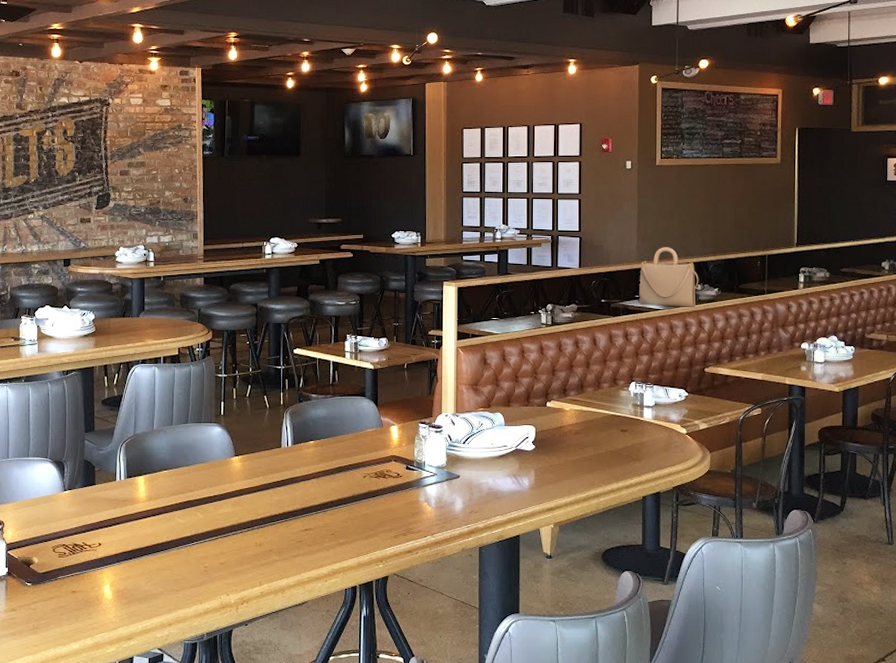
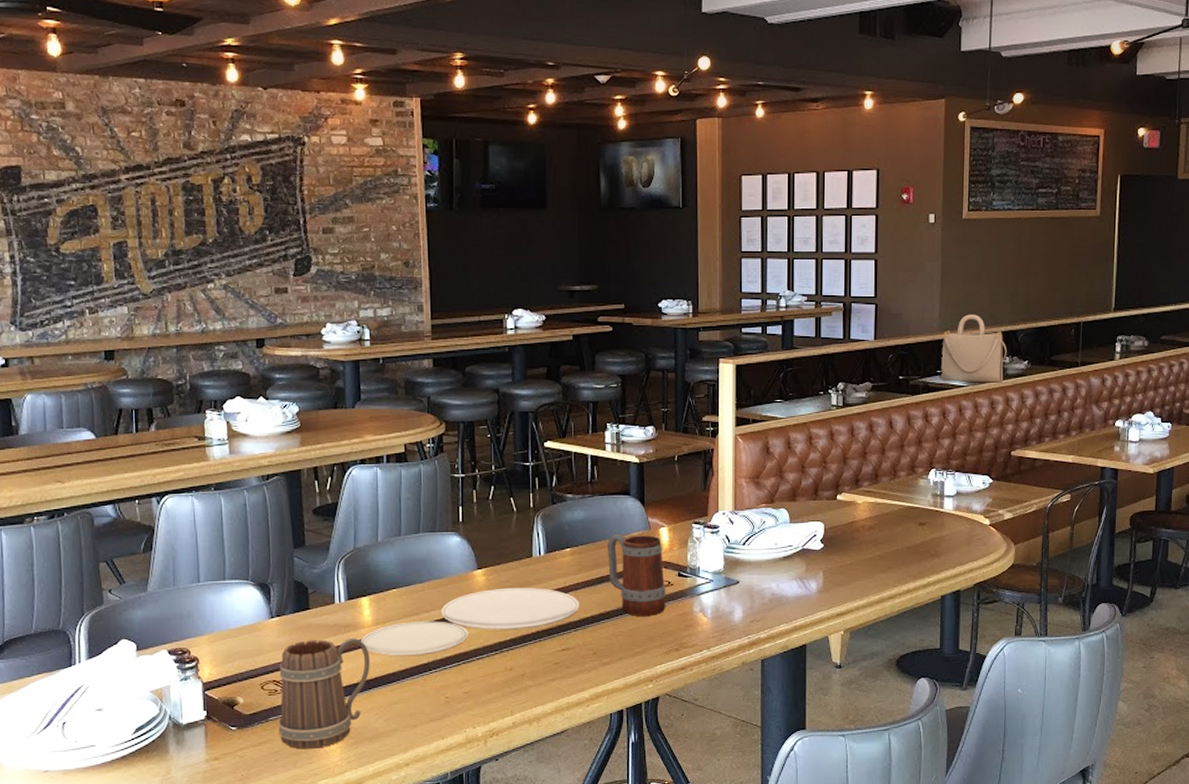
beer mug: none [65,510,143,606] -> present [278,637,370,749]
plate: none [135,499,225,530] -> present [360,621,468,657]
plate: none [203,473,320,510] -> present [440,587,579,631]
beer mug: none [345,429,395,503] -> present [607,533,666,616]

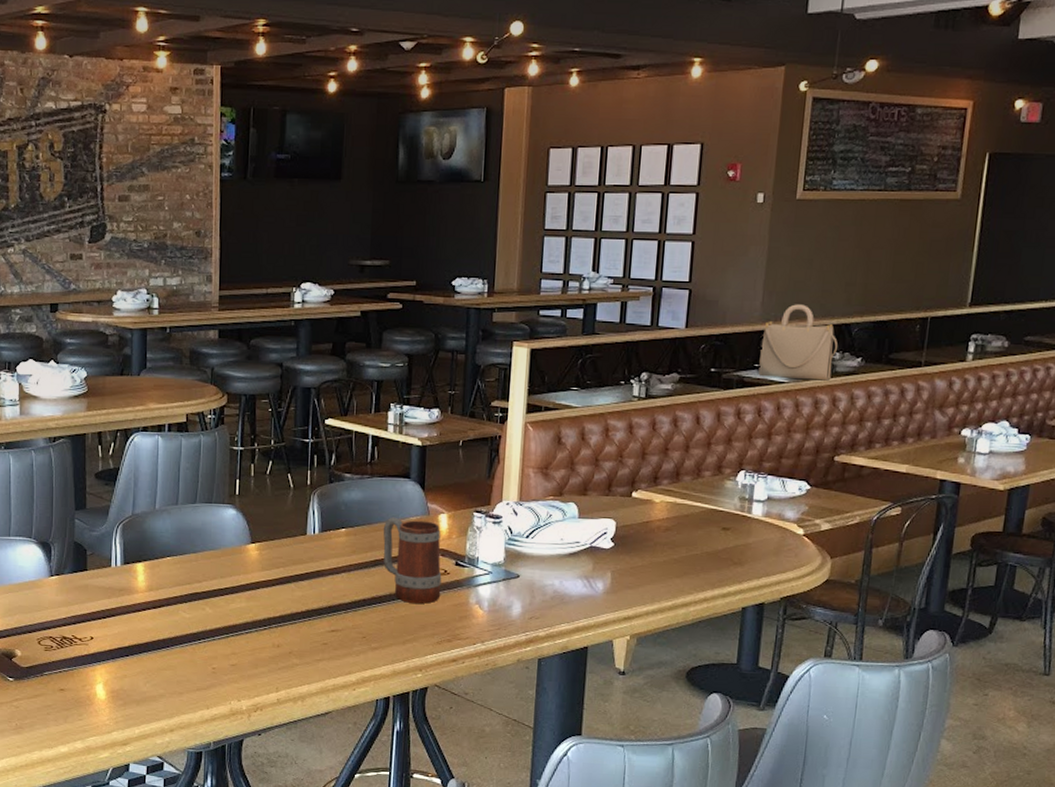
beer mug: present [278,637,370,749] -> none [52,600,142,706]
plate: present [360,621,468,657] -> none [133,590,238,625]
plate: present [440,587,579,631] -> none [212,564,351,607]

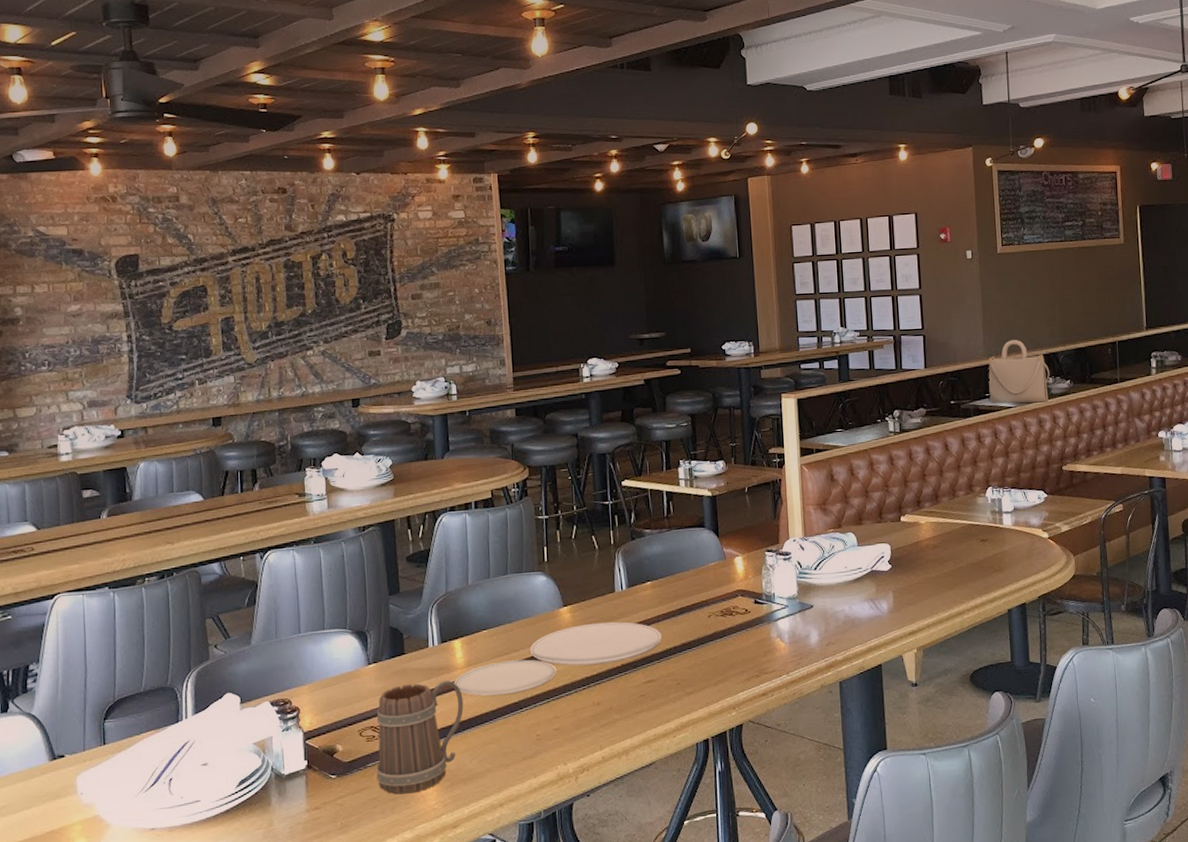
beer mug: none [52,600,142,706] -> present [376,680,464,795]
plate: none [133,590,238,625] -> present [453,659,557,697]
plate: none [212,564,351,607] -> present [529,621,662,667]
beer mug: present [383,517,442,604] -> none [685,565,745,645]

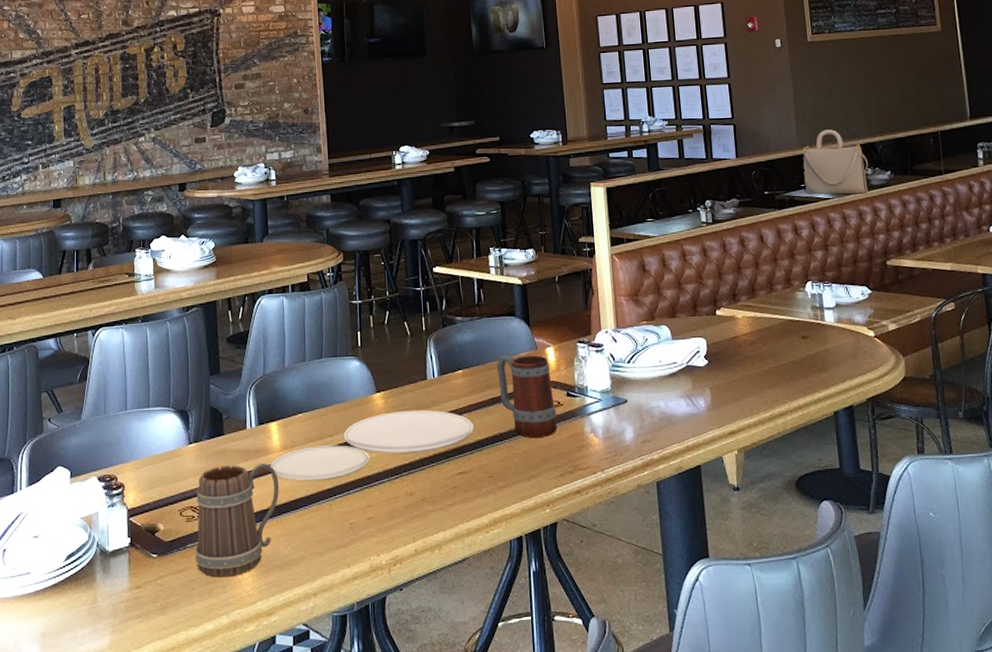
beer mug: none [685,565,745,645] -> present [496,354,558,438]

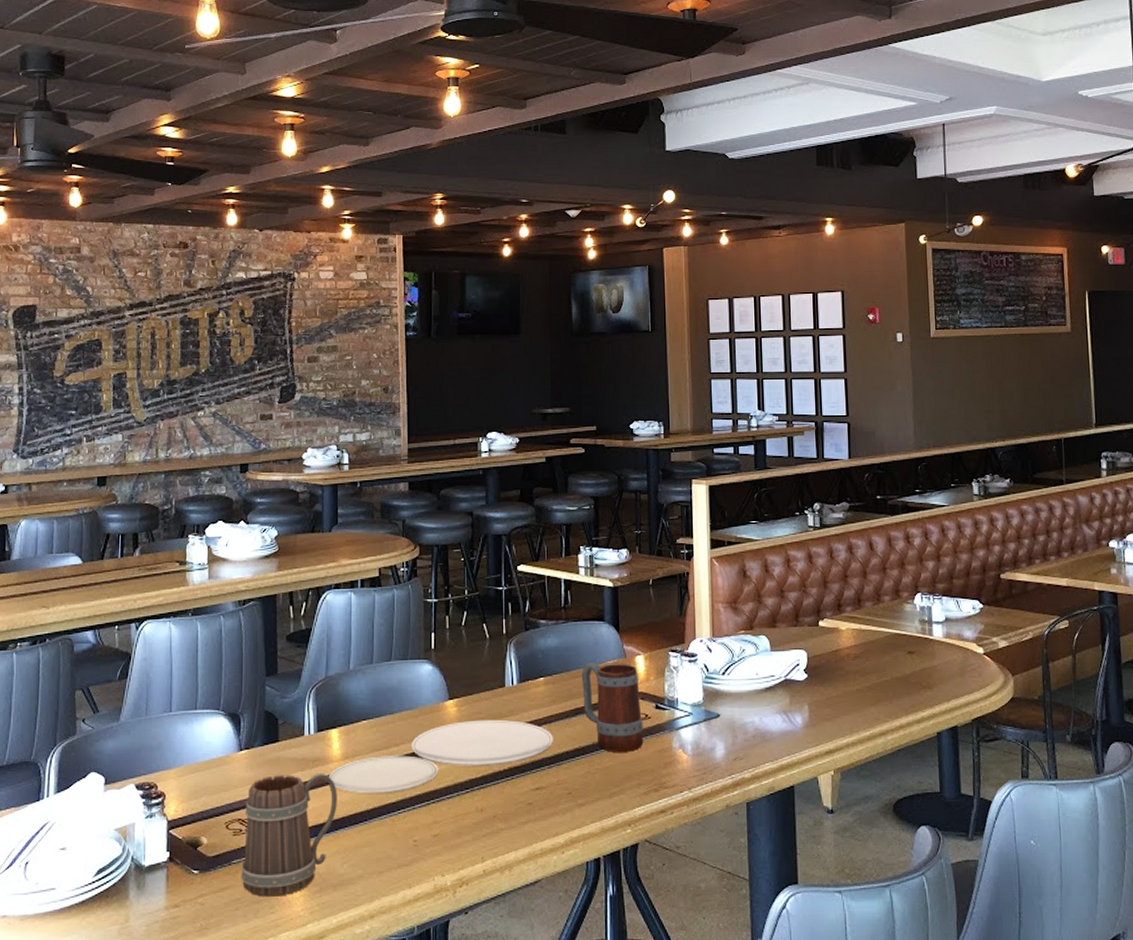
handbag: present [801,129,869,195] -> none [917,432,988,502]

